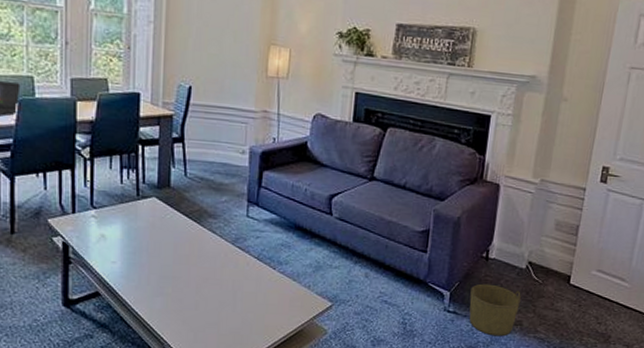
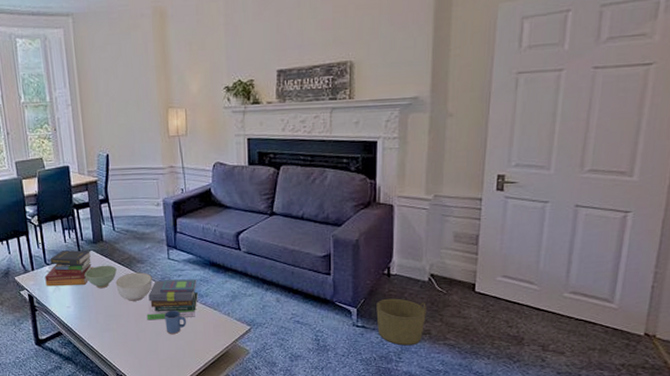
books: none [88,193,154,237] -> present [45,250,94,286]
bowl: none [140,215,182,244] -> present [84,265,117,289]
bowl: none [178,228,224,262] -> present [115,272,153,301]
books: none [211,240,278,287] -> present [146,279,199,320]
mug: none [232,276,259,305] -> present [164,309,187,334]

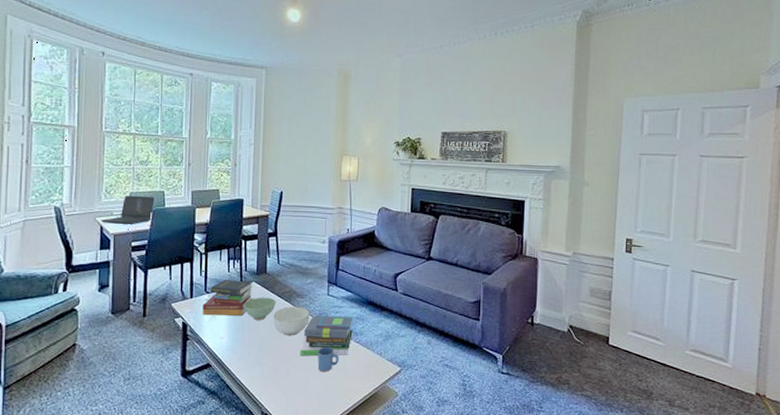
basket: present [376,298,426,346] -> none [520,346,566,395]

